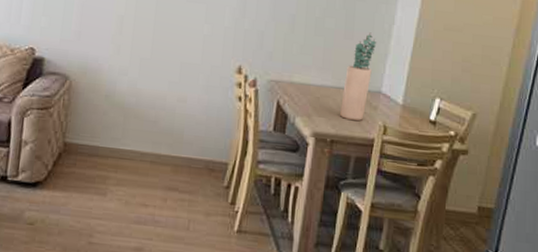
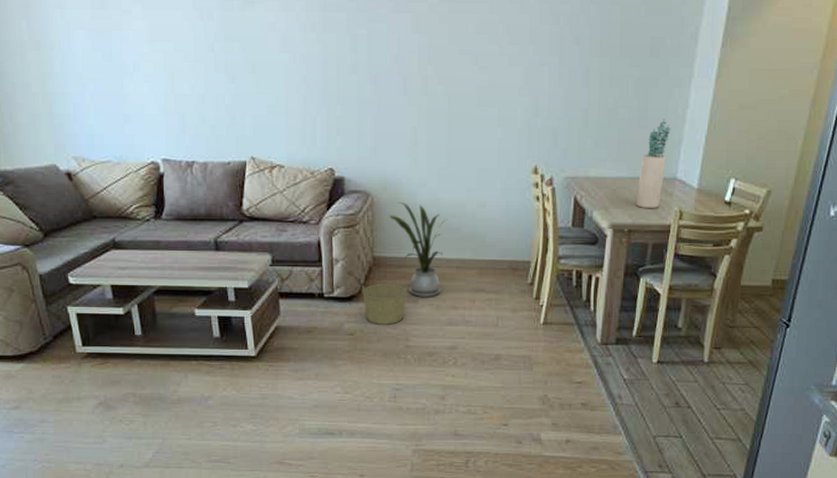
basket: none [48,171,97,218] -> present [362,283,408,325]
house plant: none [86,89,146,192] -> present [389,202,448,298]

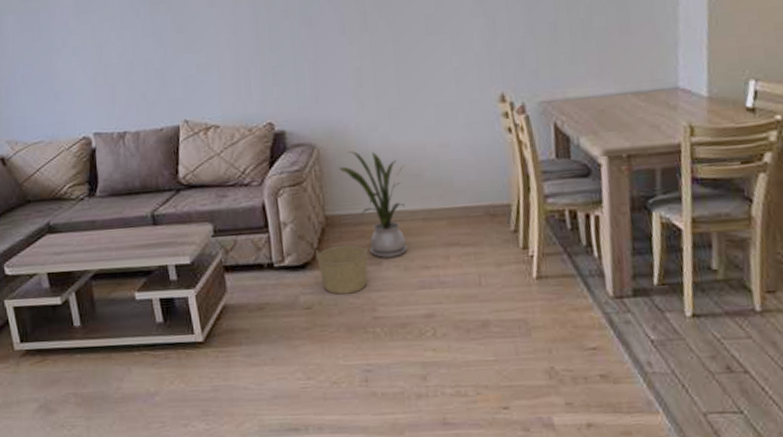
vase: present [635,119,671,209] -> none [630,21,663,129]

